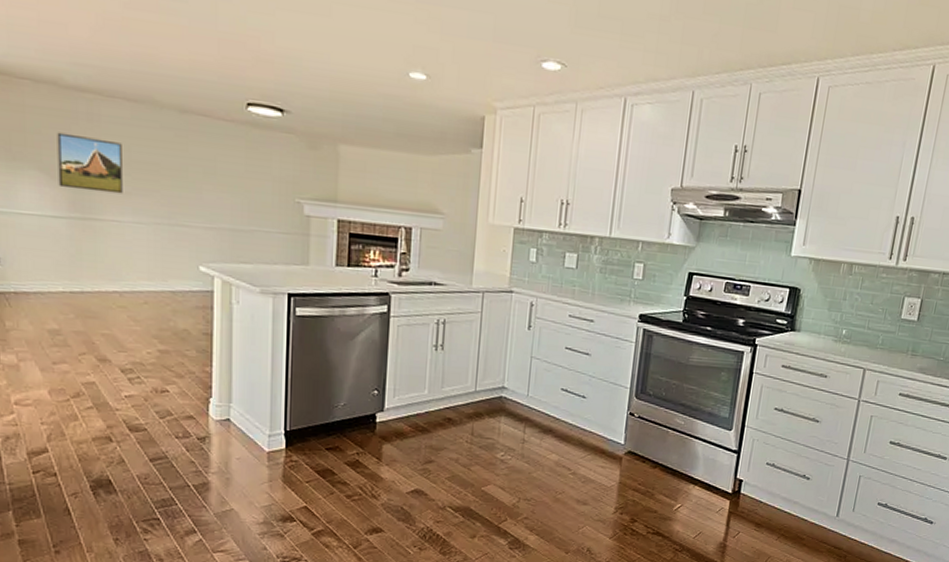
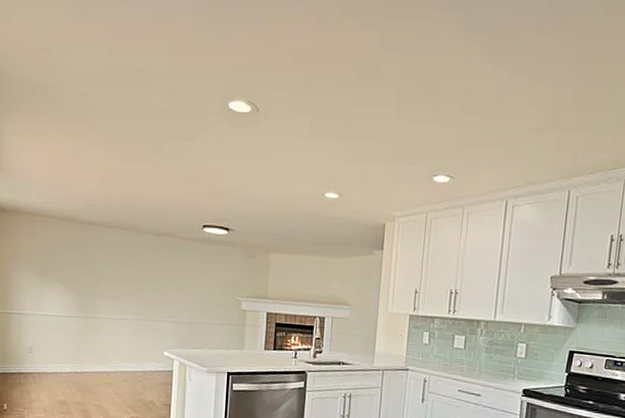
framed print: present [57,132,123,194] -> none [72,255,115,298]

